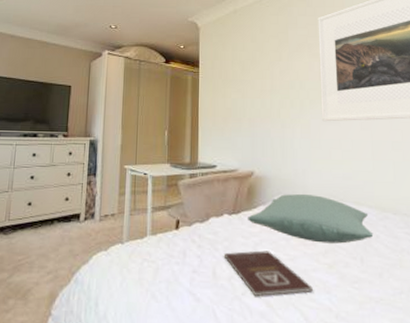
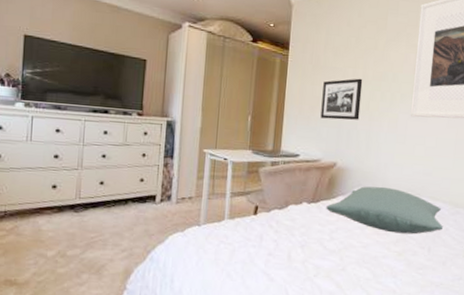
book: present [223,250,313,296] -> none [299,237,381,278]
picture frame: none [234,88,272,129] -> present [320,78,363,120]

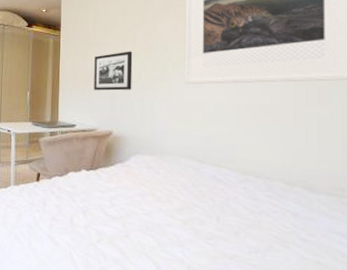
pillow: present [326,186,443,235] -> none [105,153,231,203]

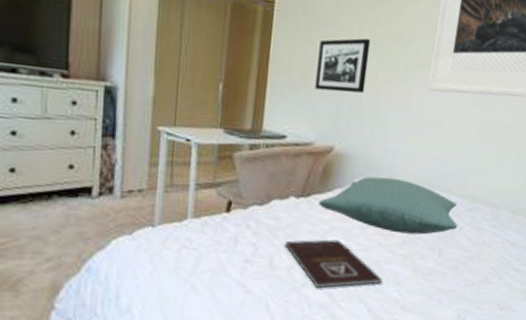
book: none [81,204,166,245] -> present [284,239,382,288]
pillow: none [105,153,231,203] -> present [319,176,458,235]

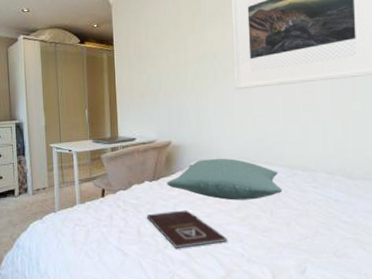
picture frame: present [315,38,371,93] -> none [149,61,187,103]

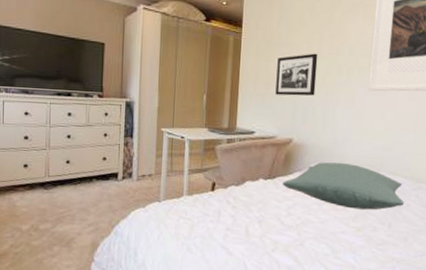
book: present [146,210,227,248] -> none [257,213,339,253]
picture frame: none [149,61,187,103] -> present [275,53,318,96]

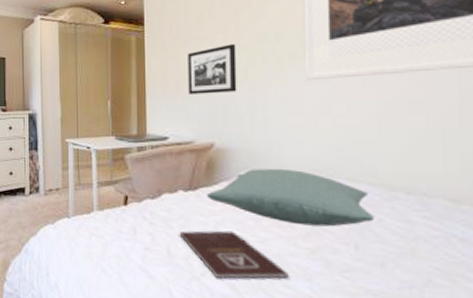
book: none [257,213,339,253] -> present [179,230,289,279]

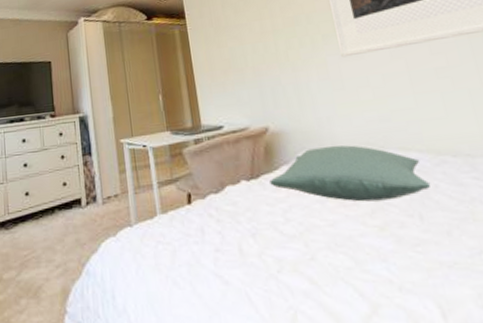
book: present [179,230,289,279] -> none [248,217,364,272]
picture frame: present [188,43,237,94] -> none [230,29,281,81]

